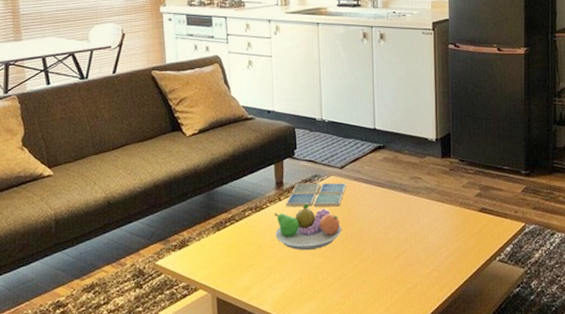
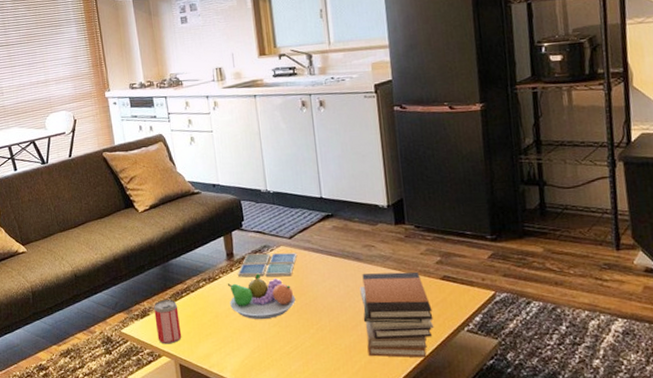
beer can: none [194,229,222,277] -> present [154,299,182,344]
book stack: none [404,203,470,287] -> present [360,271,434,358]

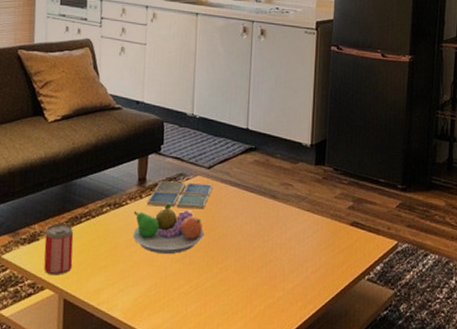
book stack: present [360,271,434,358] -> none [269,213,338,306]

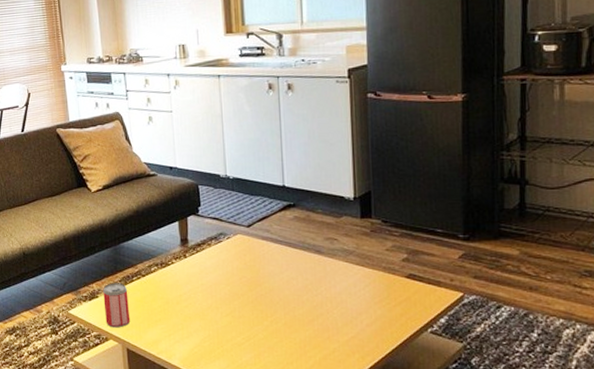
fruit bowl: present [133,203,204,255] -> none [180,261,251,309]
drink coaster: present [147,181,214,209] -> none [192,241,255,266]

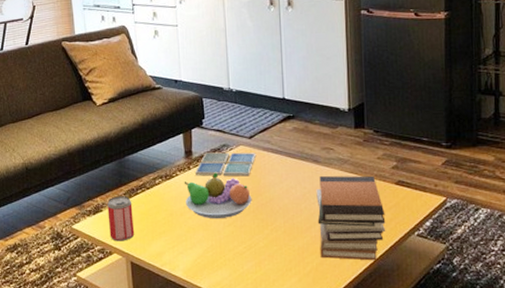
fruit bowl: none [180,261,251,309] -> present [184,172,252,219]
drink coaster: none [192,241,255,266] -> present [195,152,257,177]
book stack: none [319,268,396,358] -> present [316,175,386,261]

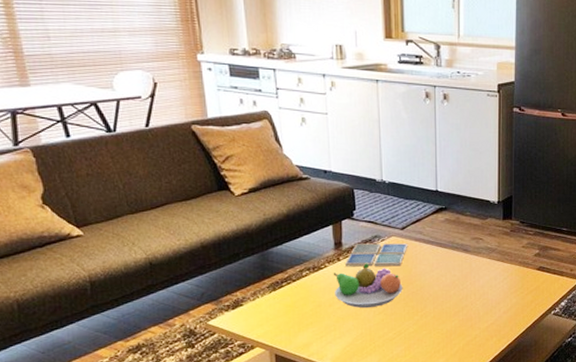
beer can: present [107,196,135,241] -> none [248,289,279,335]
book stack: present [316,175,386,261] -> none [465,263,527,339]

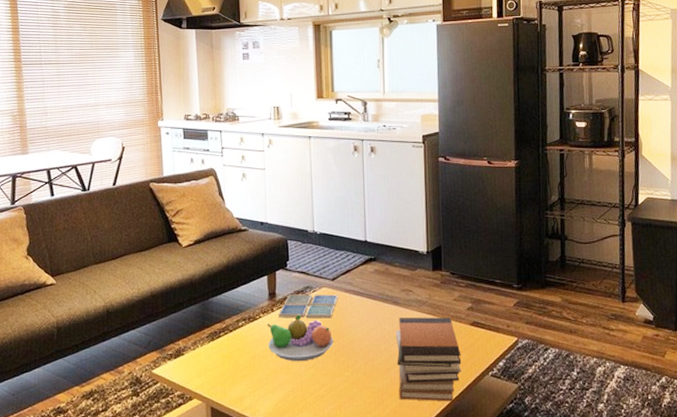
book stack: none [465,263,527,339] -> present [396,317,462,402]

